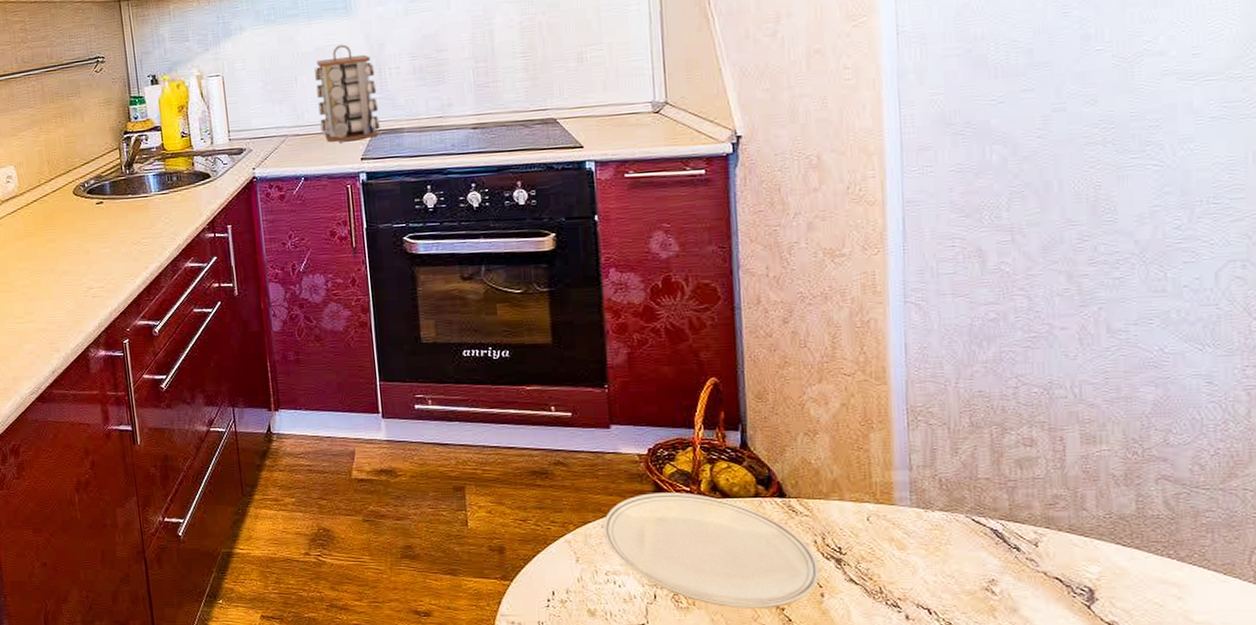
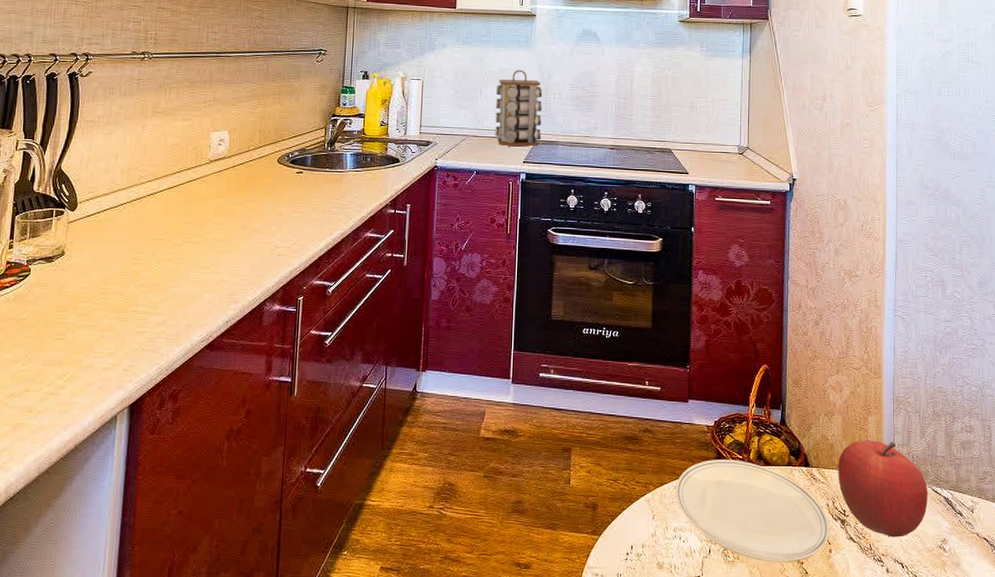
fruit: none [827,462,966,579] -> present [838,440,928,538]

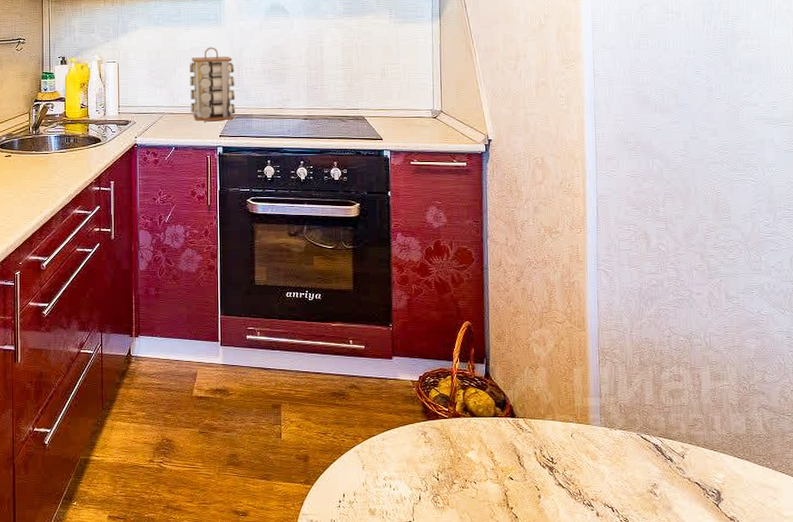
plate: present [675,459,830,562] -> none [384,412,538,508]
fruit: present [838,440,928,538] -> none [544,391,637,483]

